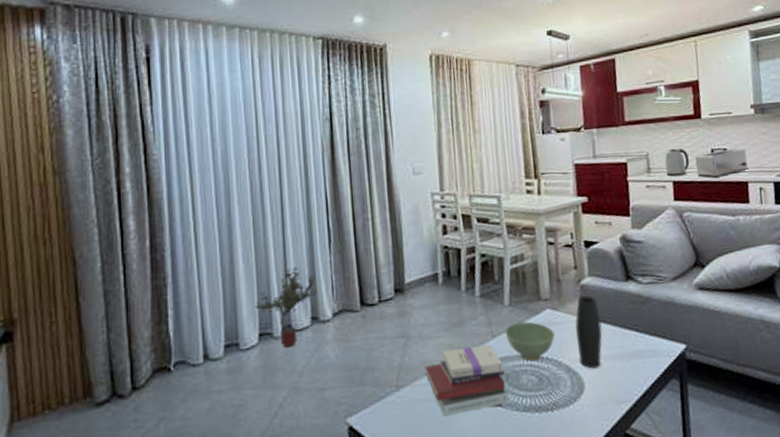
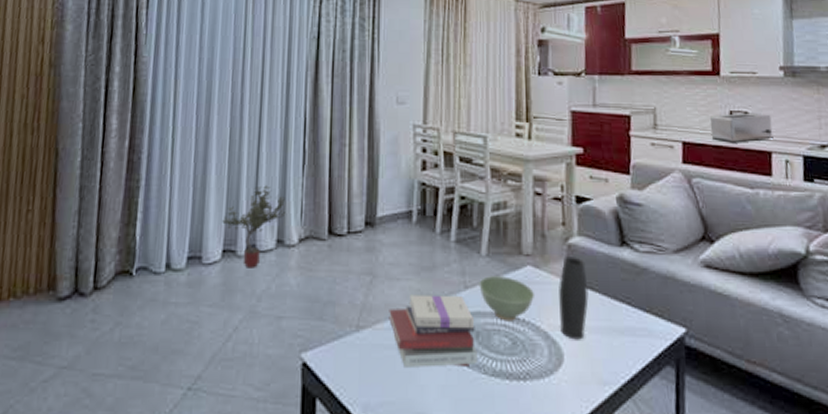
kettle: present [665,148,690,177] -> none [674,105,703,137]

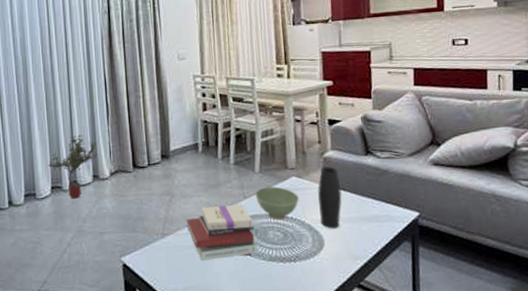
toaster: present [710,112,772,143] -> none [436,39,488,66]

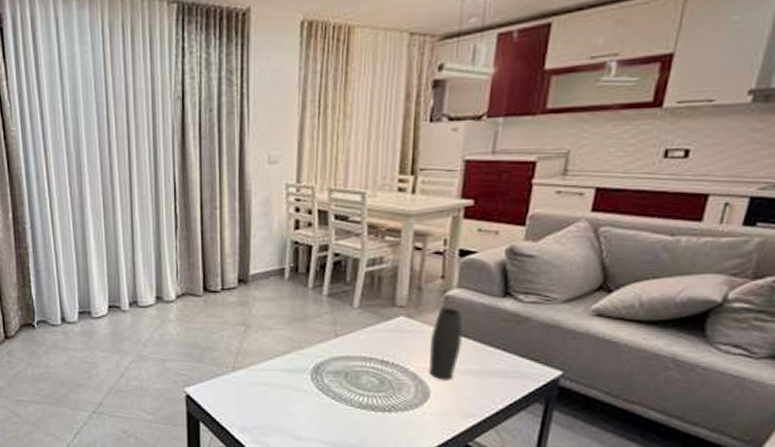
potted tree: present [48,134,98,199] -> none [105,249,163,321]
books: present [186,204,258,261] -> none [262,342,345,400]
bowl: present [255,186,299,220] -> none [350,326,405,364]

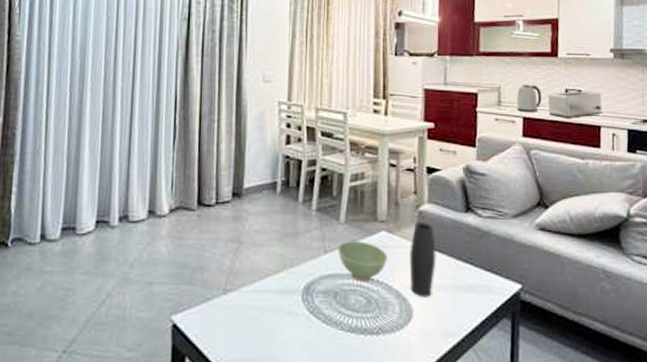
bowl: none [350,326,405,364] -> present [337,241,387,282]
kettle: none [589,146,628,182] -> present [516,84,542,112]
toaster: none [634,150,720,187] -> present [548,90,602,118]

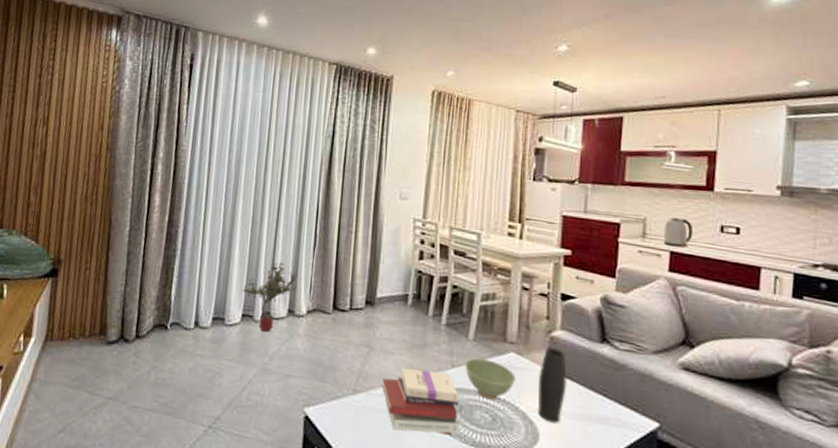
potted tree: none [96,159,157,238] -> present [243,262,297,332]
books: none [254,259,335,326] -> present [382,367,459,435]
toaster: present [548,90,602,118] -> none [699,228,764,257]

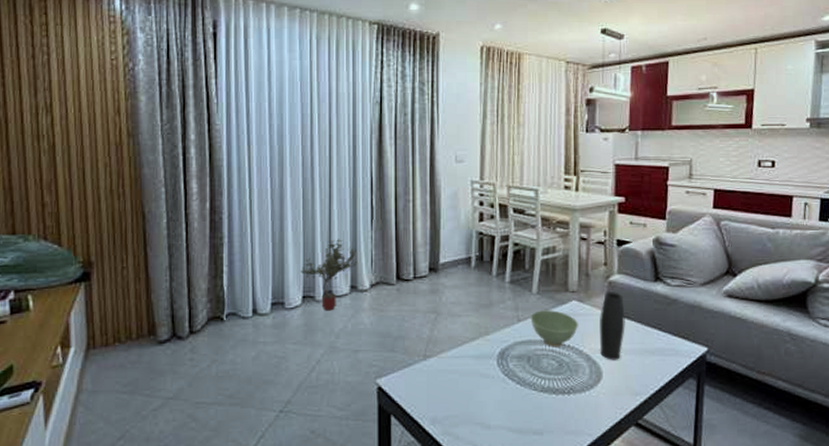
books: present [382,367,459,435] -> none [452,327,528,387]
kettle: present [664,217,693,247] -> none [708,156,734,184]

